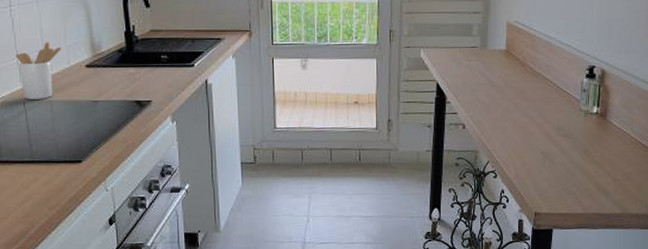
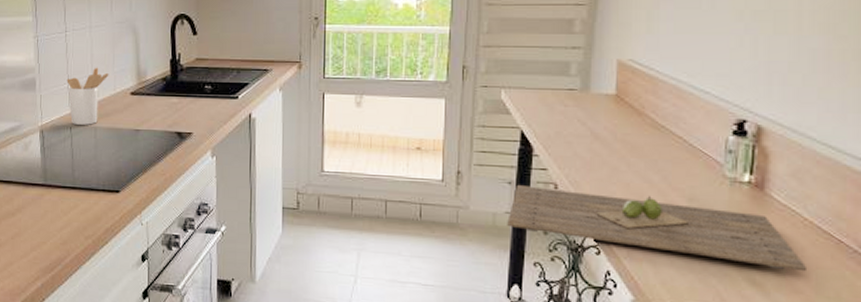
cutting board: none [428,127,633,176] -> present [507,184,808,272]

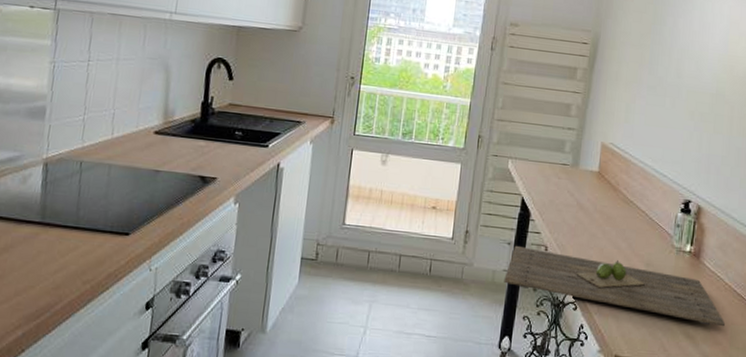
utensil holder: present [66,67,109,125] -> none [82,101,133,162]

